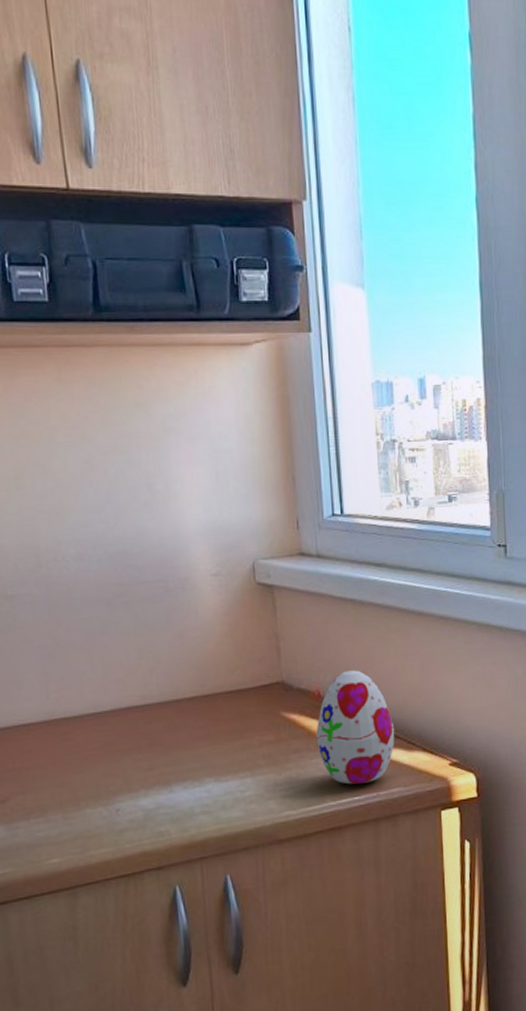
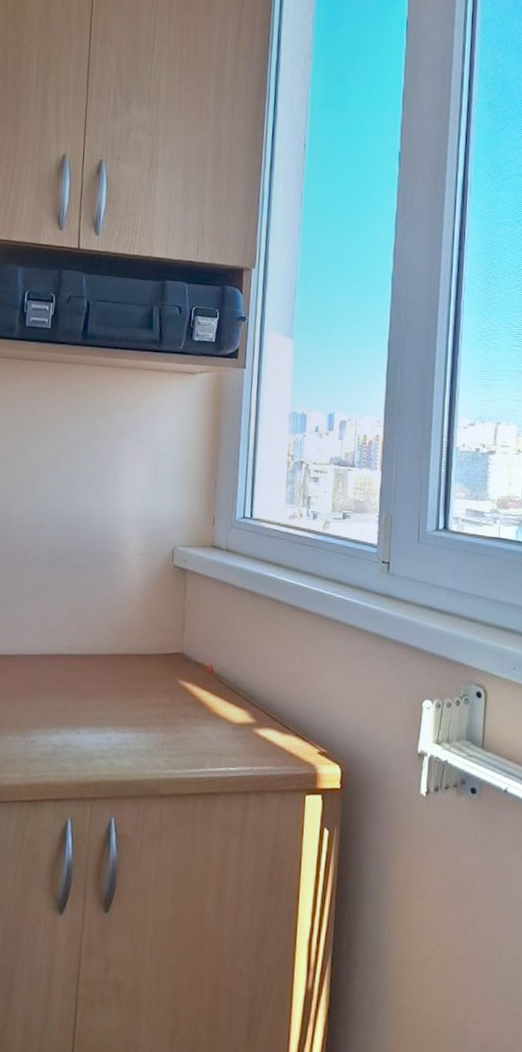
decorative egg: present [316,670,395,785] -> none [204,652,273,757]

